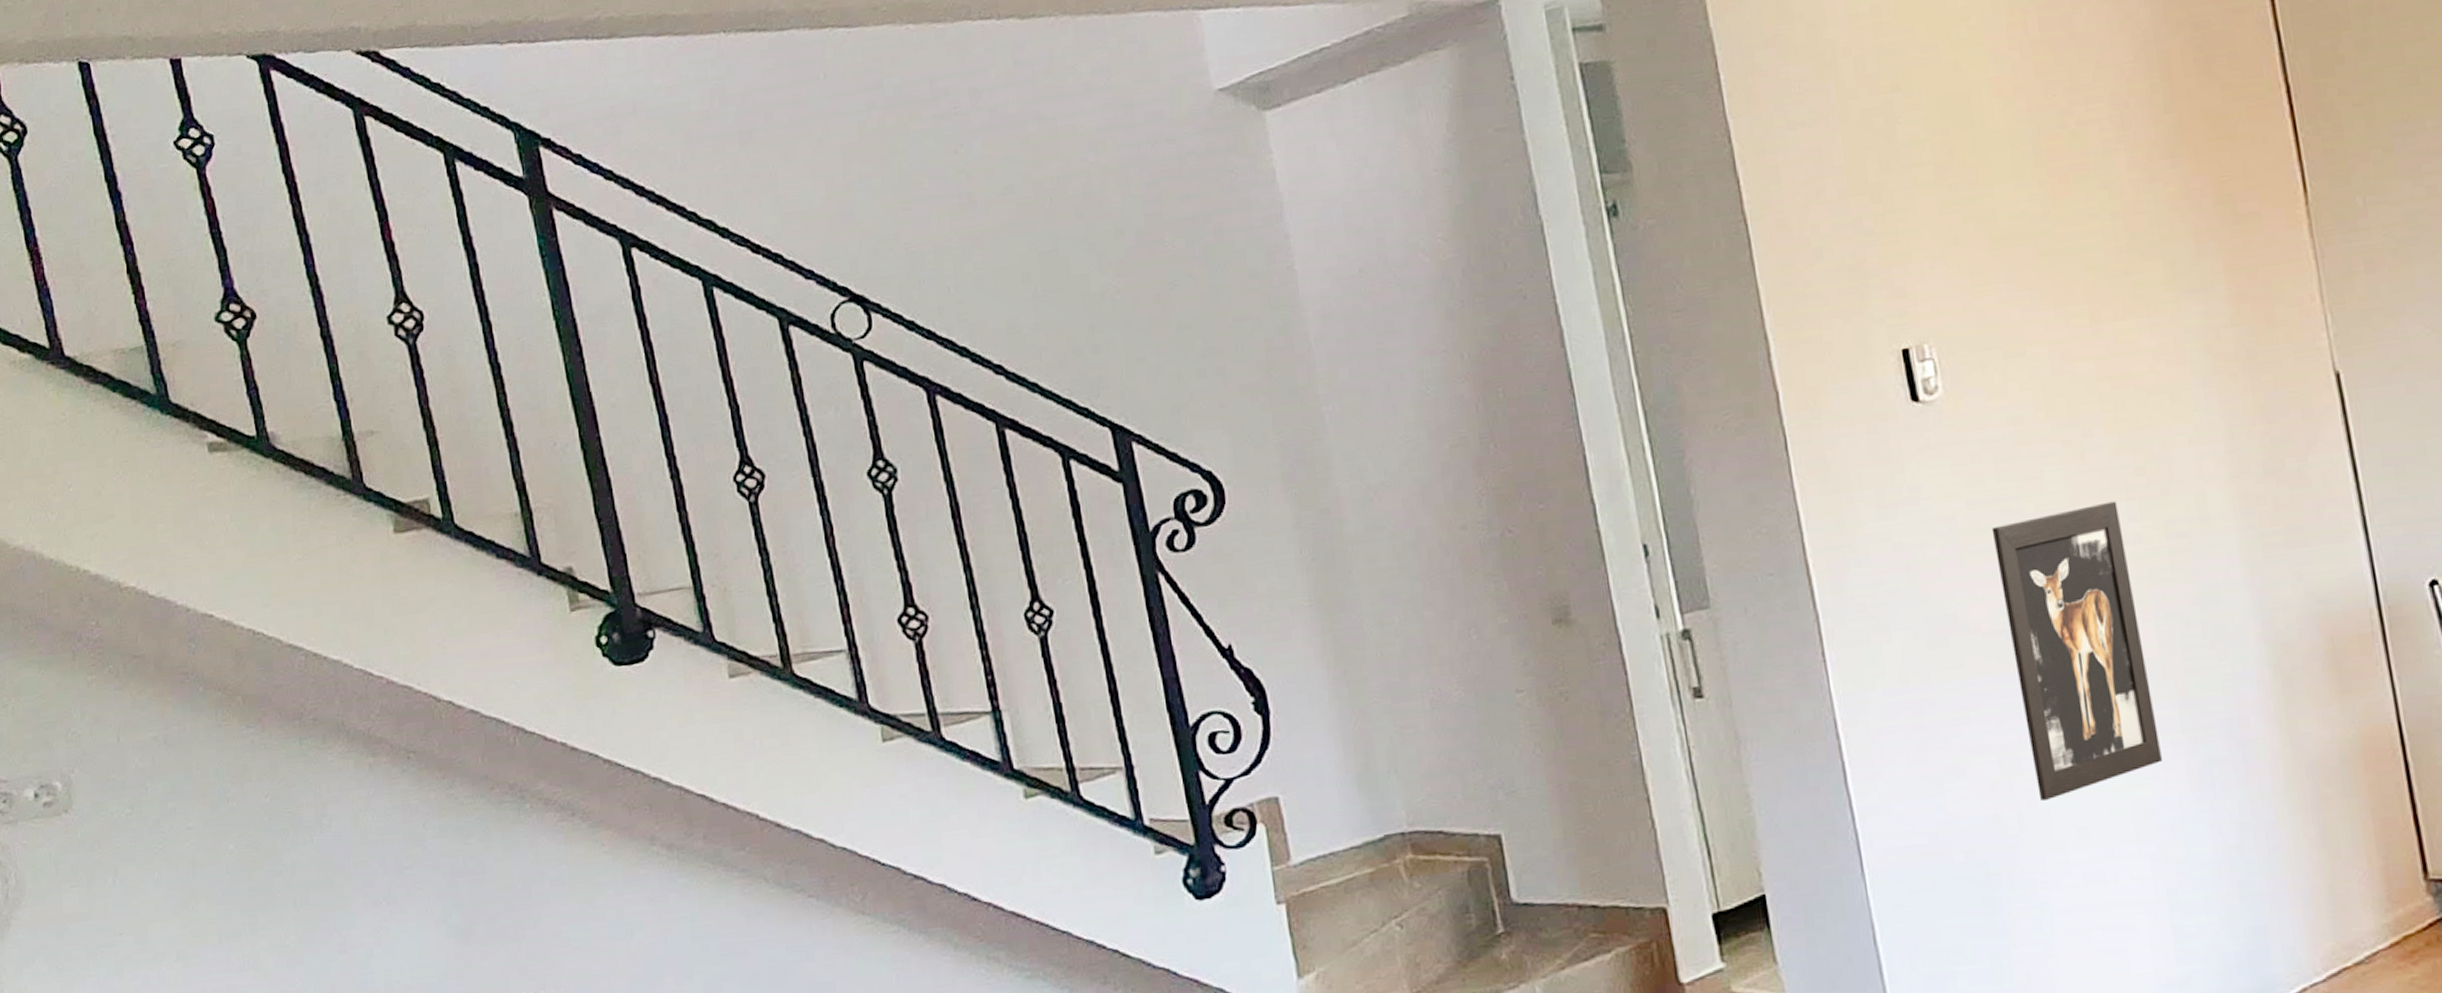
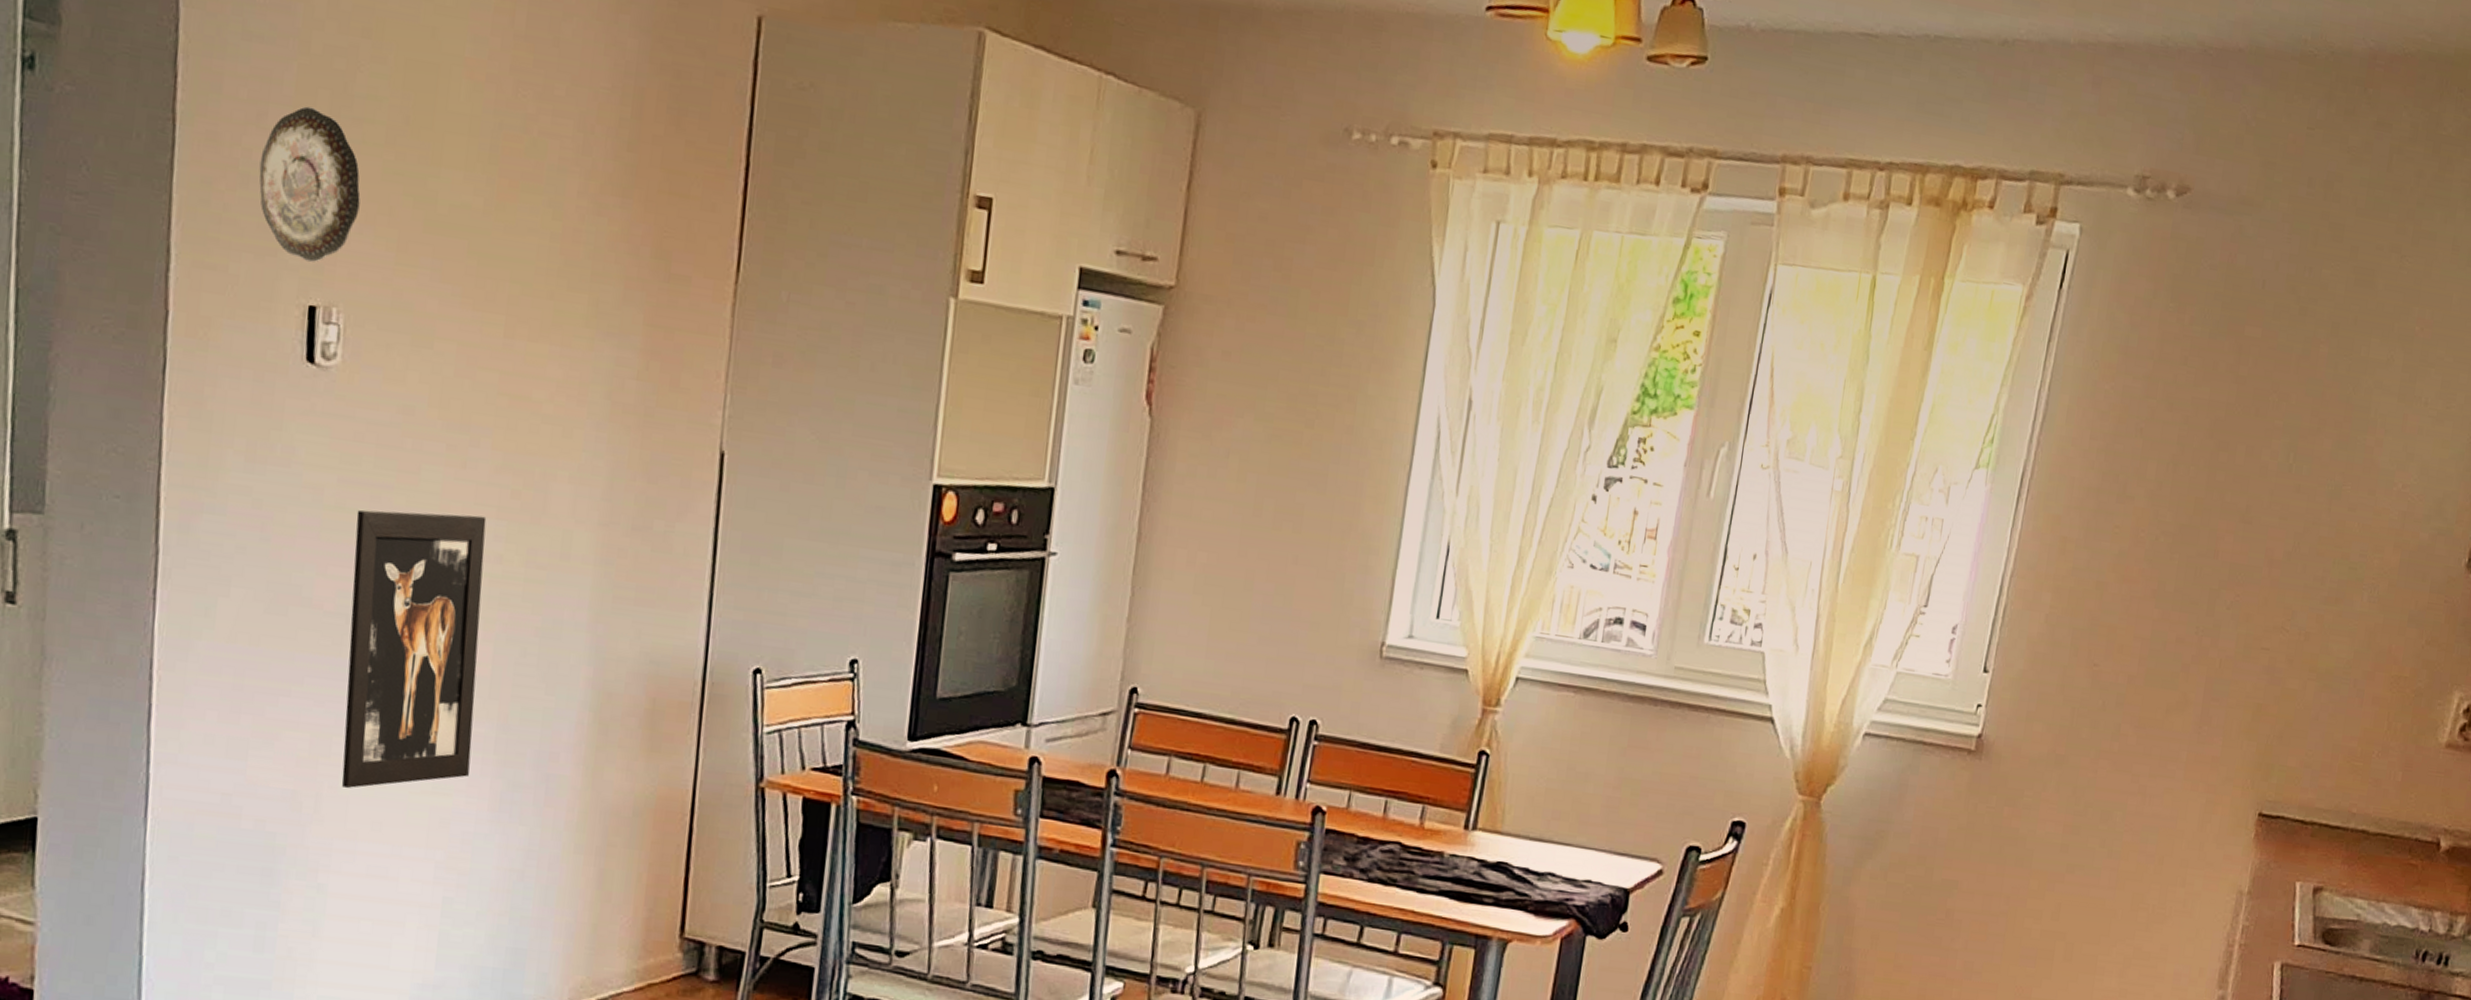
decorative plate: none [1827,169,1928,310] -> present [259,106,361,263]

